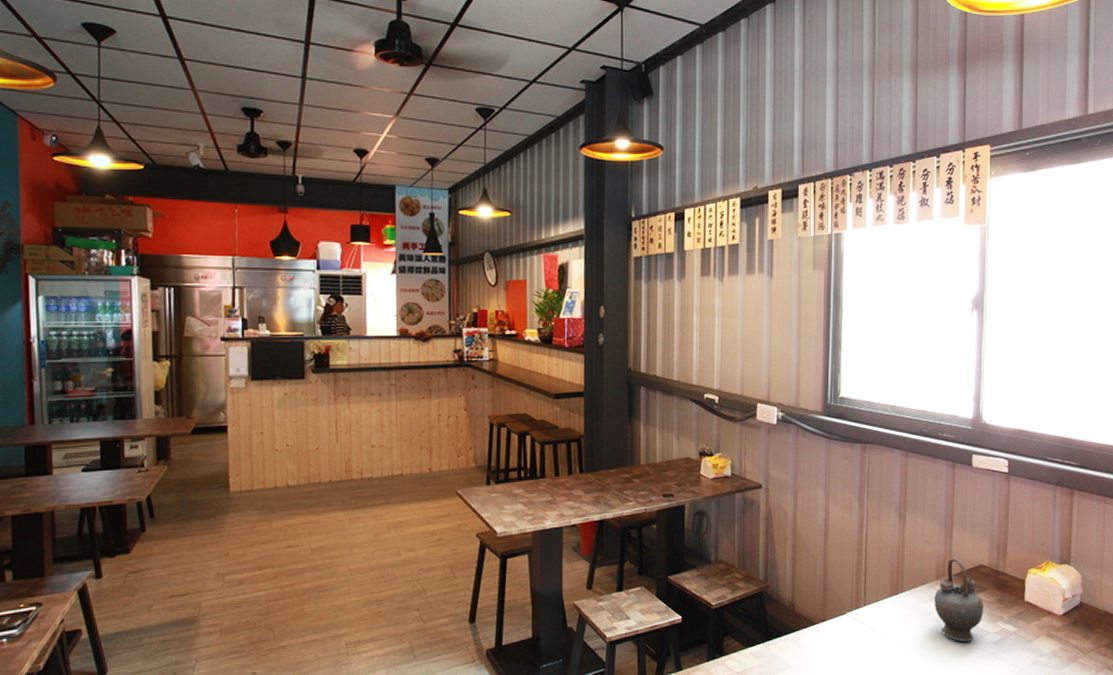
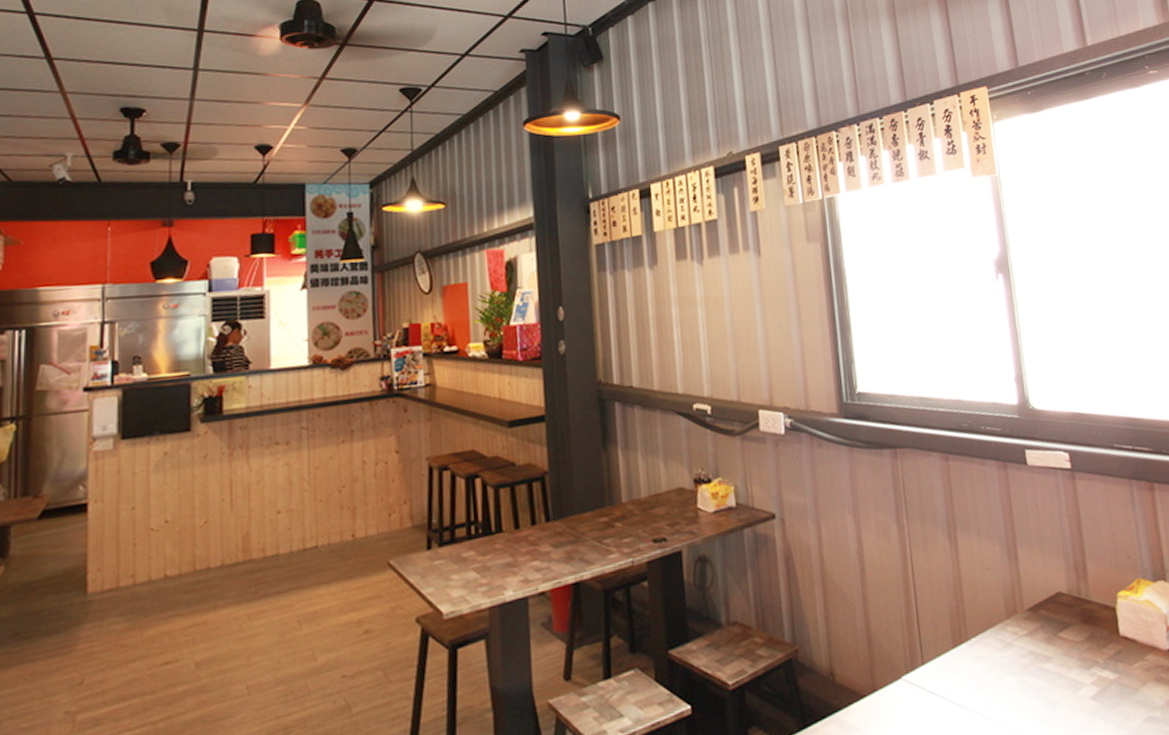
teapot: present [934,557,983,643] -> none [1008,585,1073,702]

